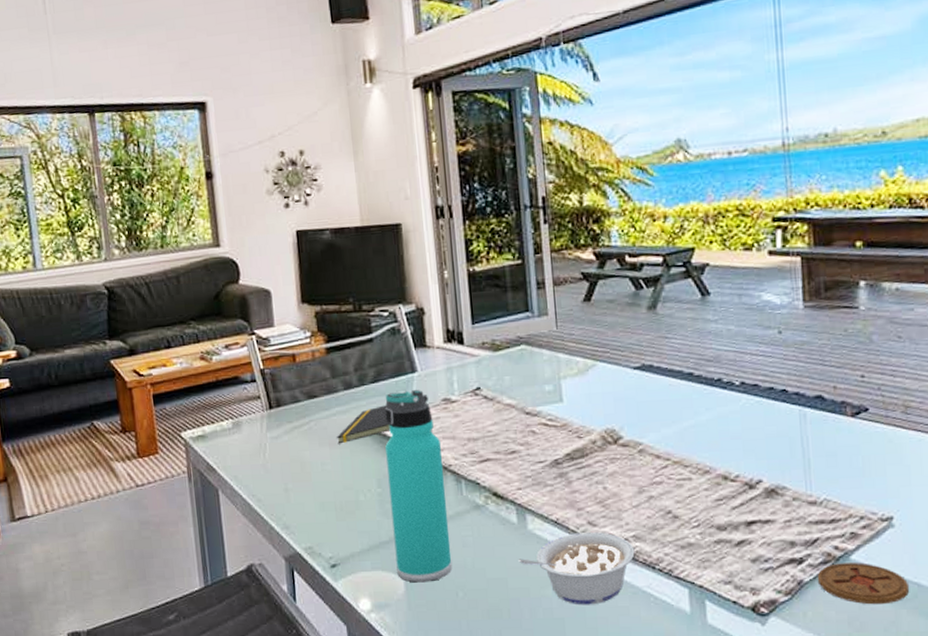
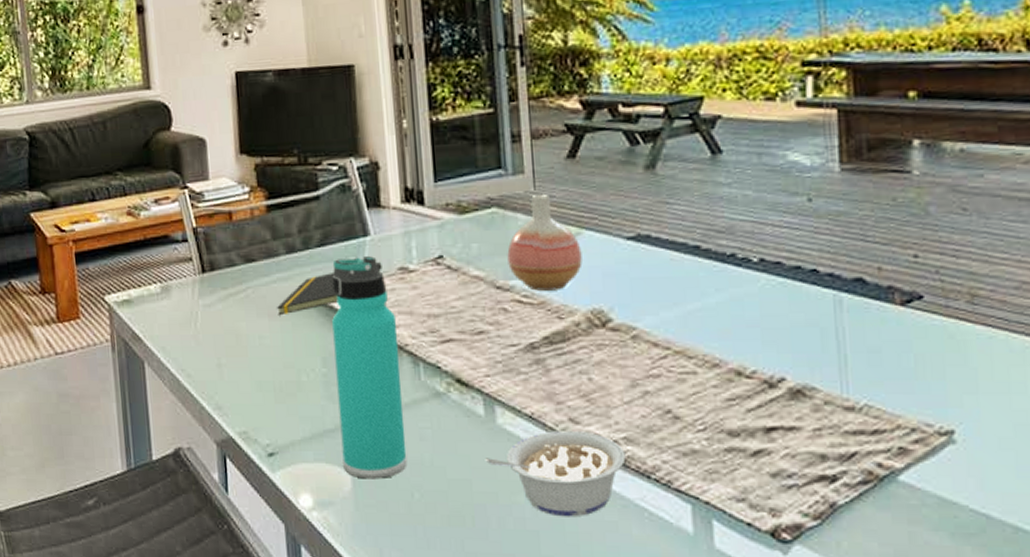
vase: none [534,332,597,415] -> present [507,193,583,291]
coaster: present [817,562,910,605] -> none [854,484,976,539]

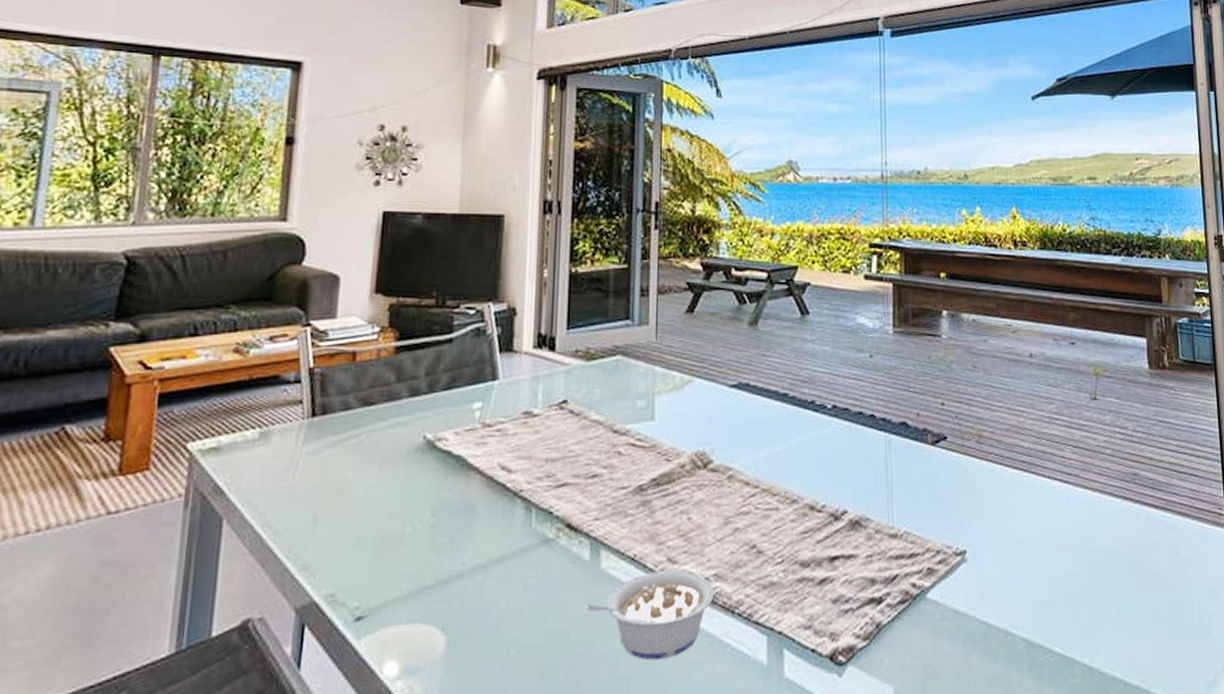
notepad: present [276,262,382,316] -> none [389,406,507,463]
thermos bottle: present [332,256,408,480] -> none [438,400,515,638]
vase: present [507,193,583,291] -> none [626,343,692,435]

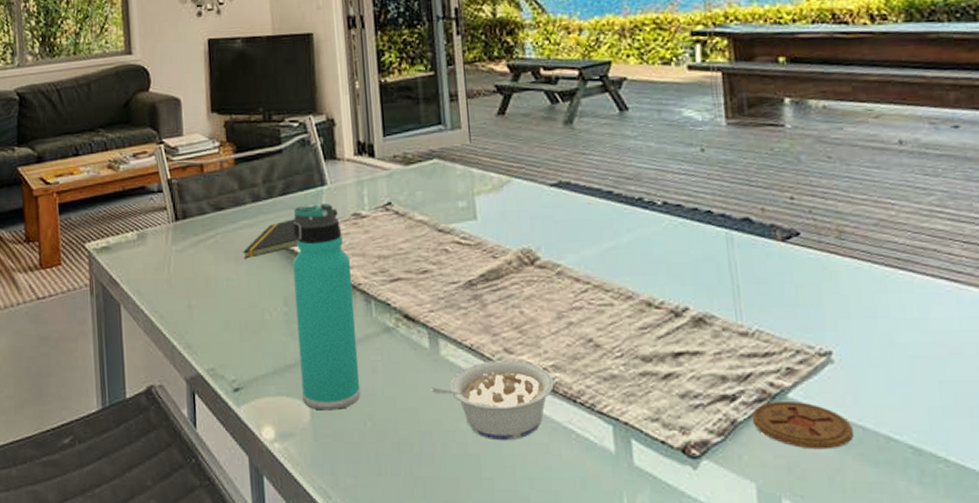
notepad: none [389,406,507,463] -> present [242,209,338,259]
thermos bottle: none [438,400,515,638] -> present [293,204,361,411]
coaster: none [894,601,980,648] -> present [751,402,854,450]

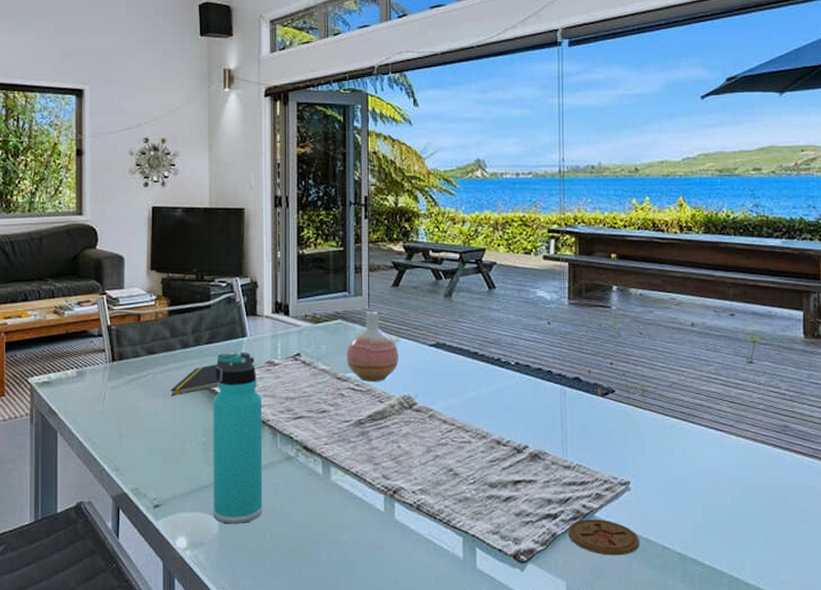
legume: present [430,360,555,441] -> none [321,485,420,549]
vase: none [447,146,513,233] -> present [347,311,399,381]

